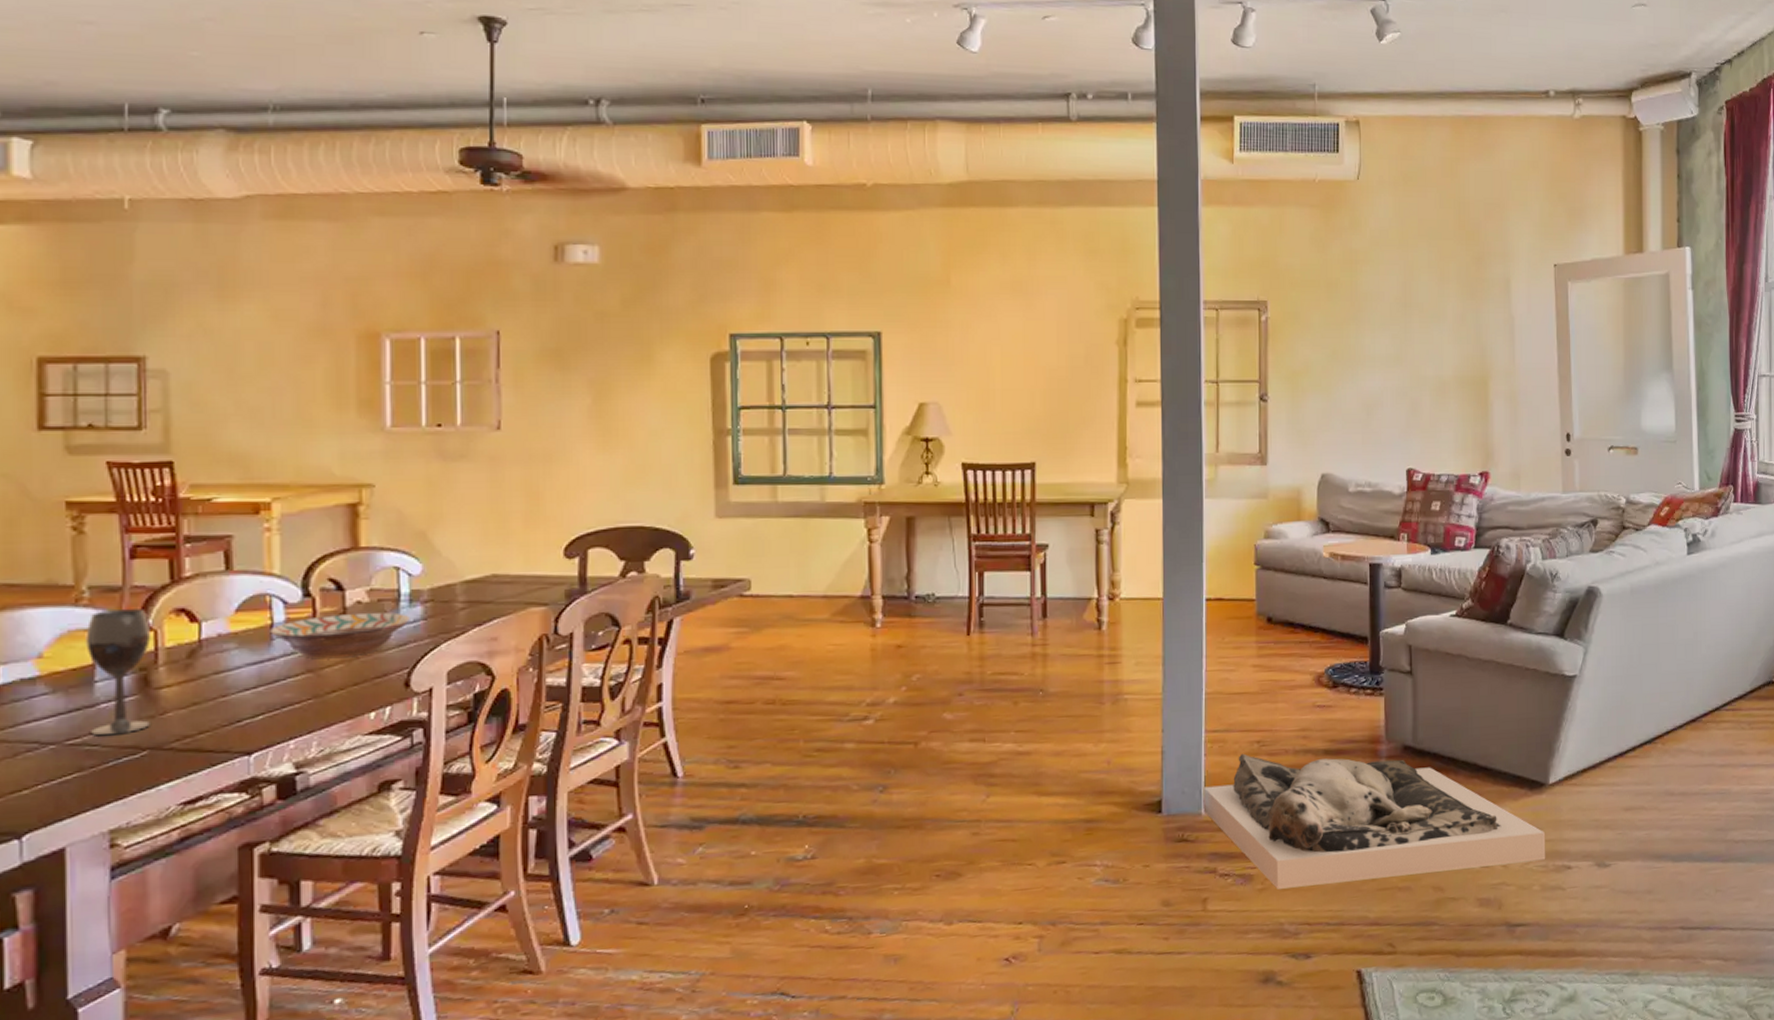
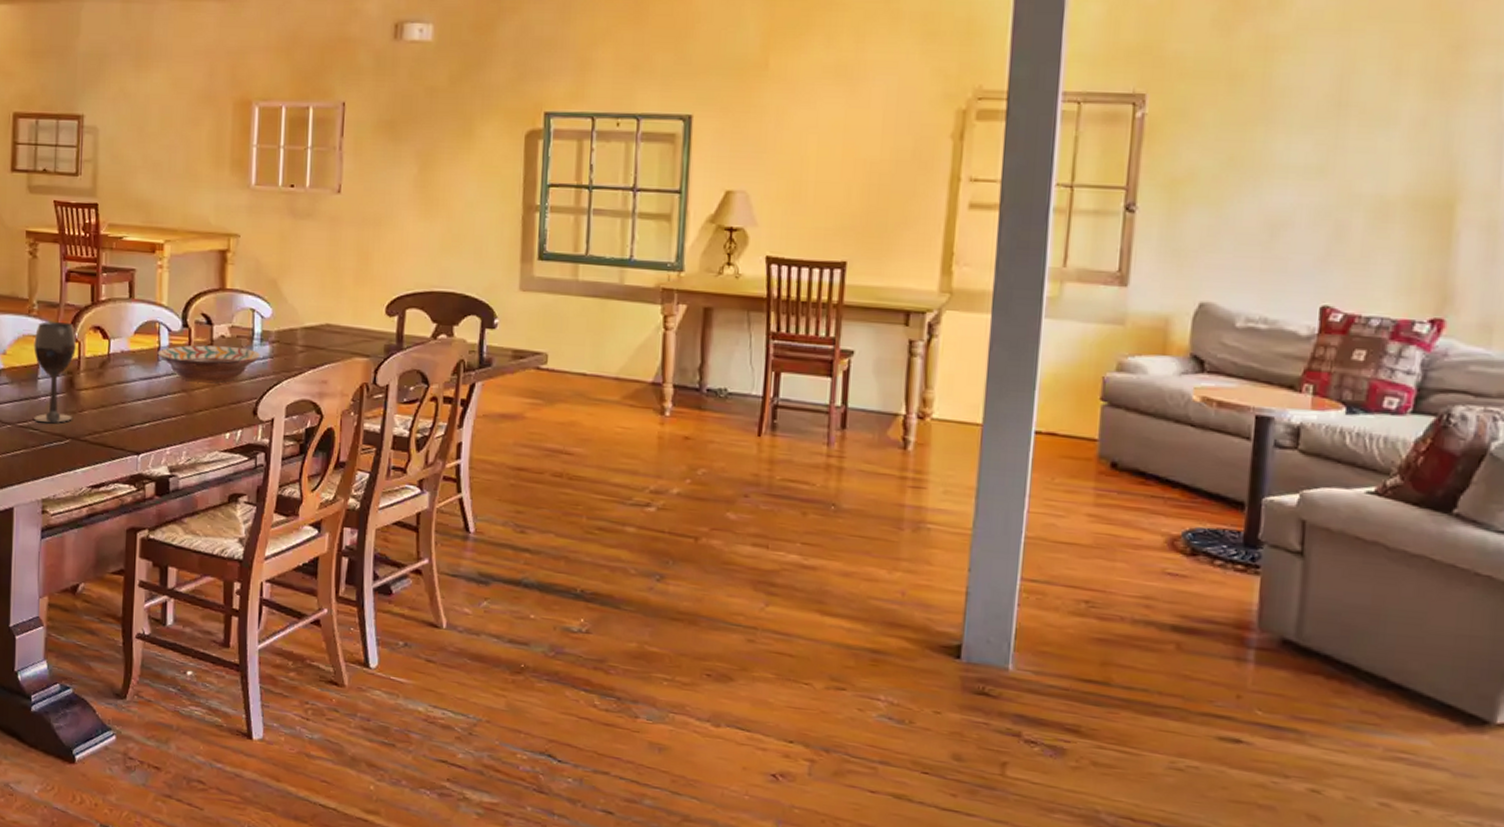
dog bed: present [1203,753,1546,889] -> none [1011,611,1484,816]

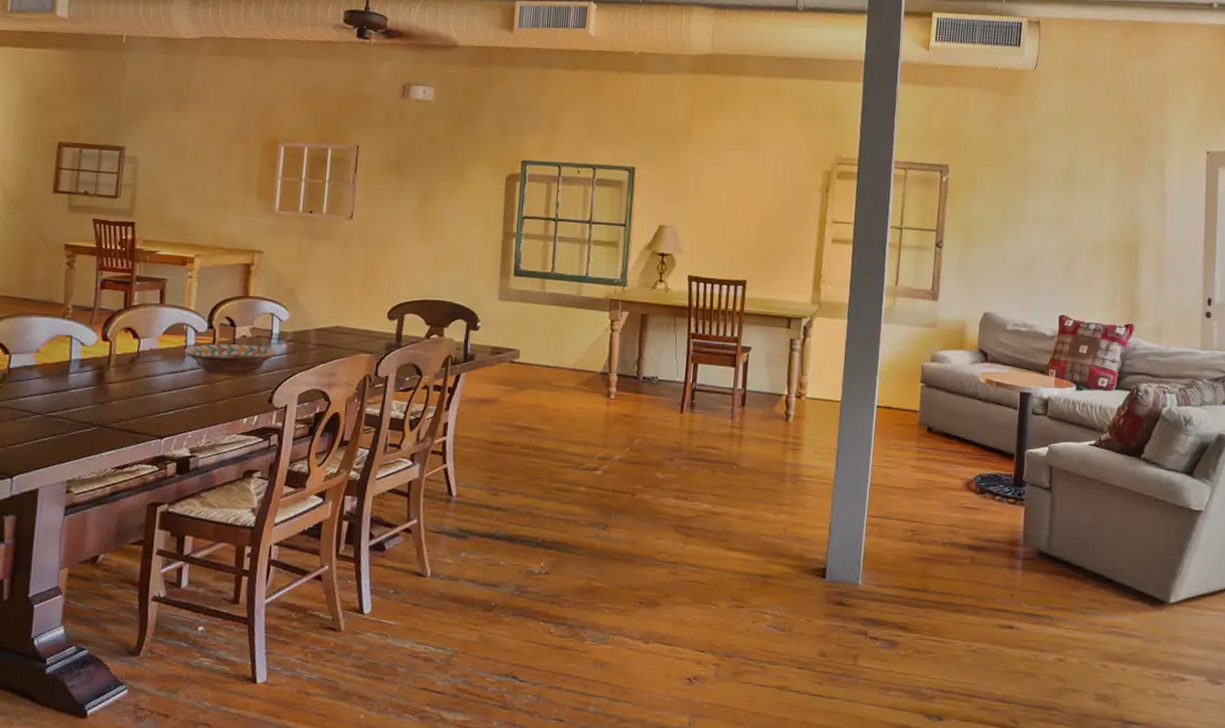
wine glass: present [34,321,76,424] -> none [63,323,108,413]

